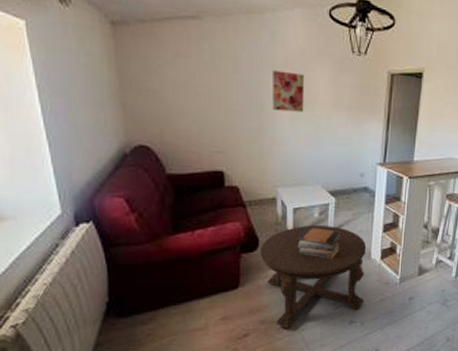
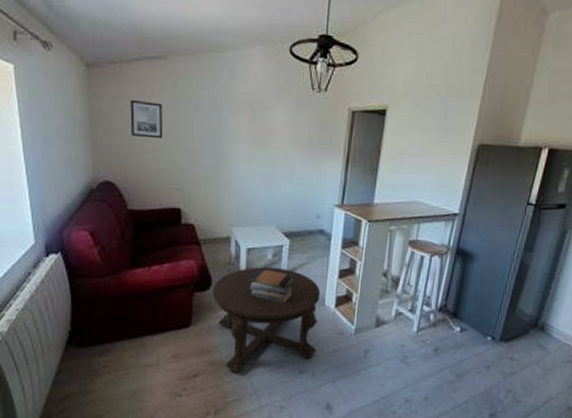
wall art: none [164,60,201,101] -> present [130,99,163,139]
wall art: present [272,70,305,112] -> none [230,108,263,151]

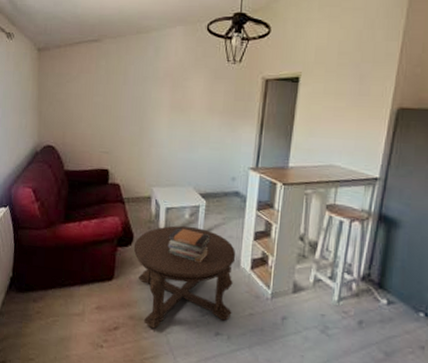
wall art: present [130,99,163,139] -> none [70,76,97,109]

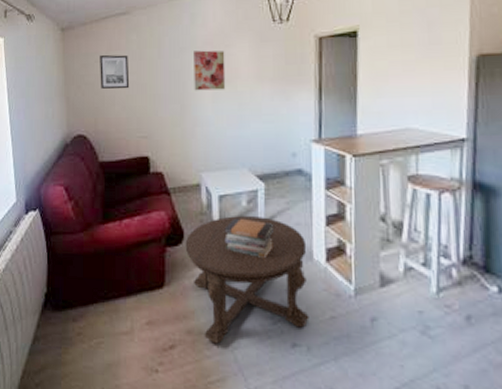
wall art: none [70,76,97,109] -> present [100,54,130,90]
wall art: none [153,81,183,118] -> present [194,50,226,91]

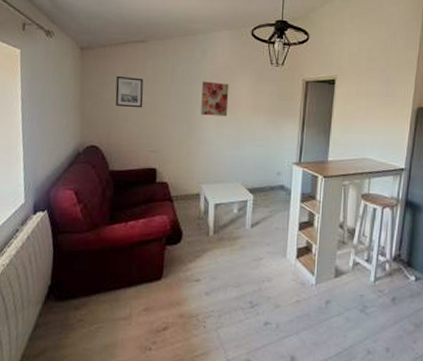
coffee table: present [185,216,309,344] -> none [182,221,283,325]
book stack: present [224,218,275,259] -> none [217,222,259,256]

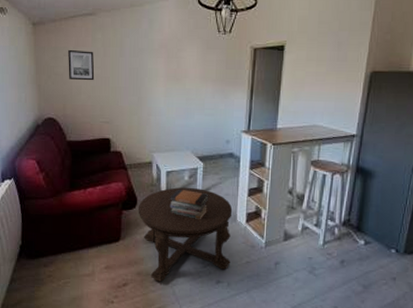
coffee table: none [182,221,283,325] -> present [138,187,233,282]
wall art: present [201,81,229,117] -> none [150,52,177,87]
book stack: none [217,222,259,256] -> present [169,189,209,220]

